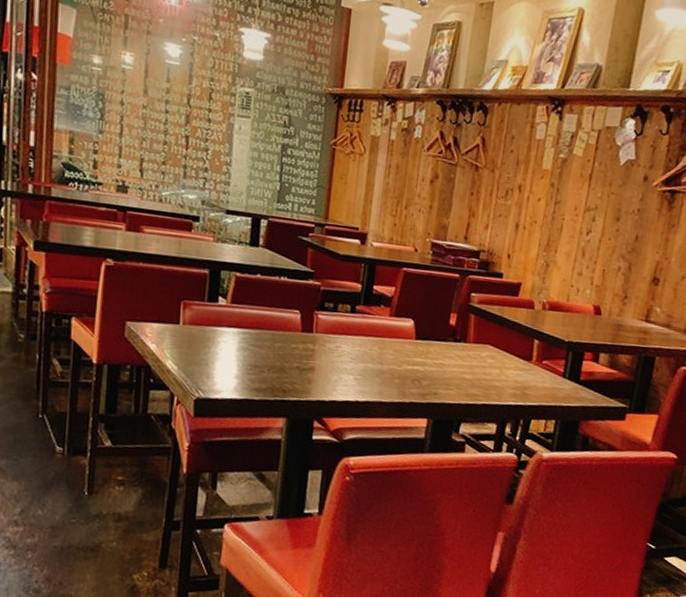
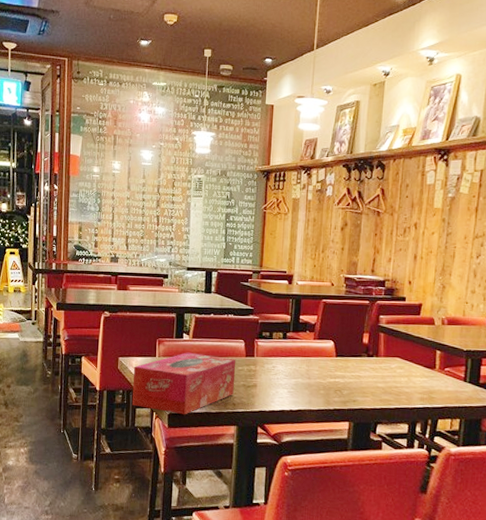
tissue box: none [143,321,289,402] -> present [131,352,236,415]

